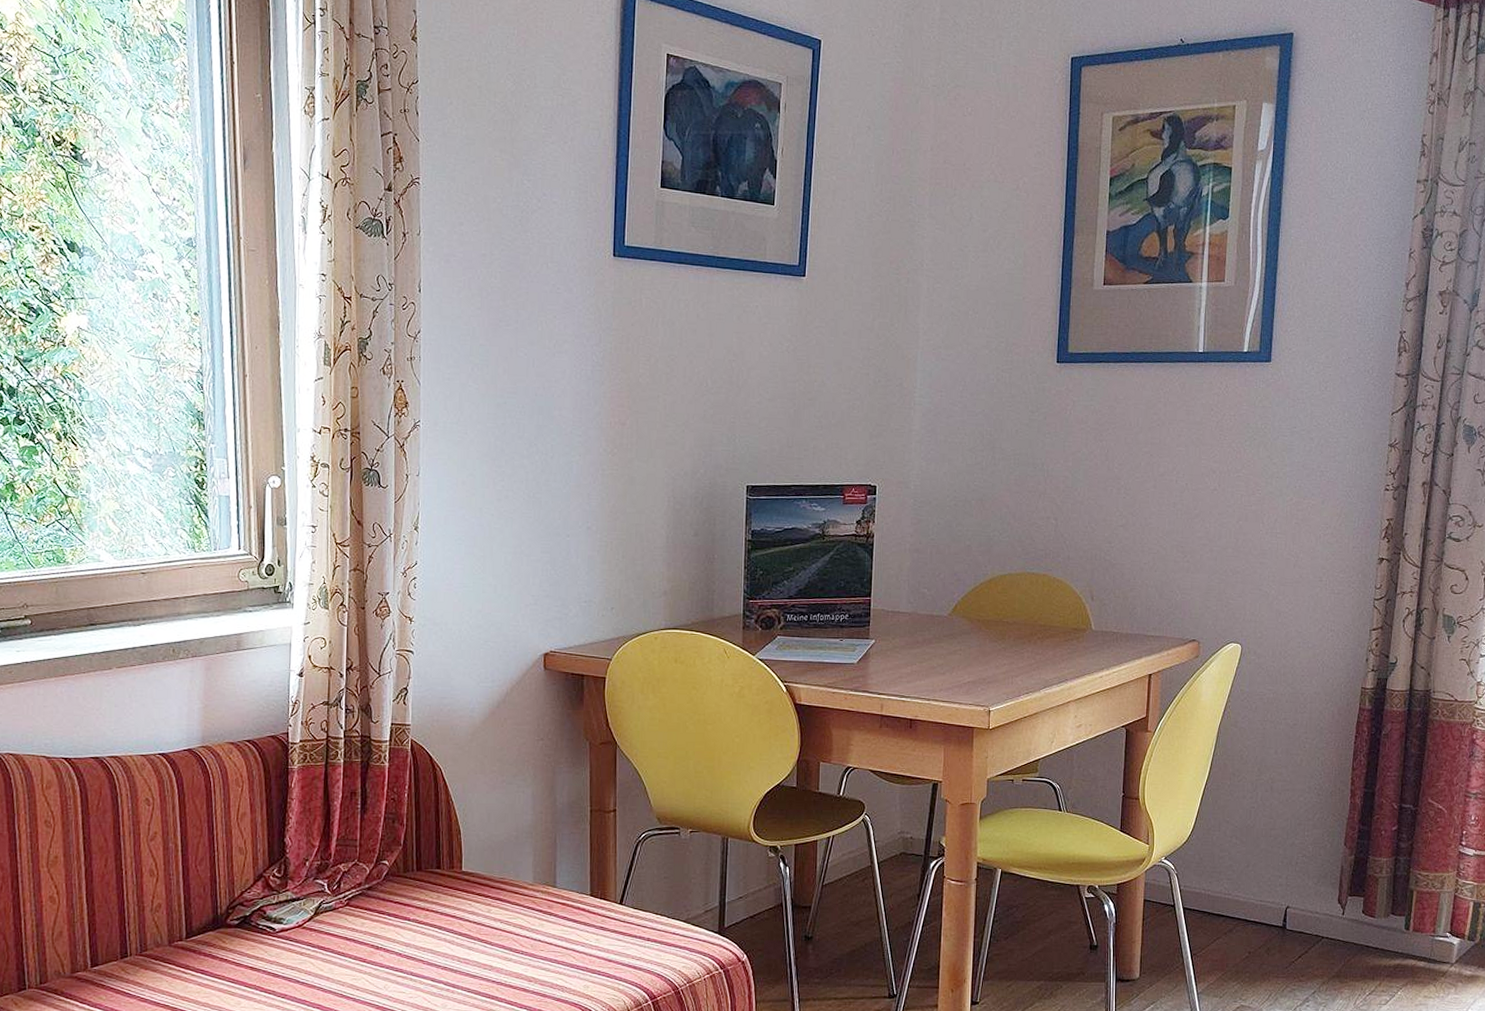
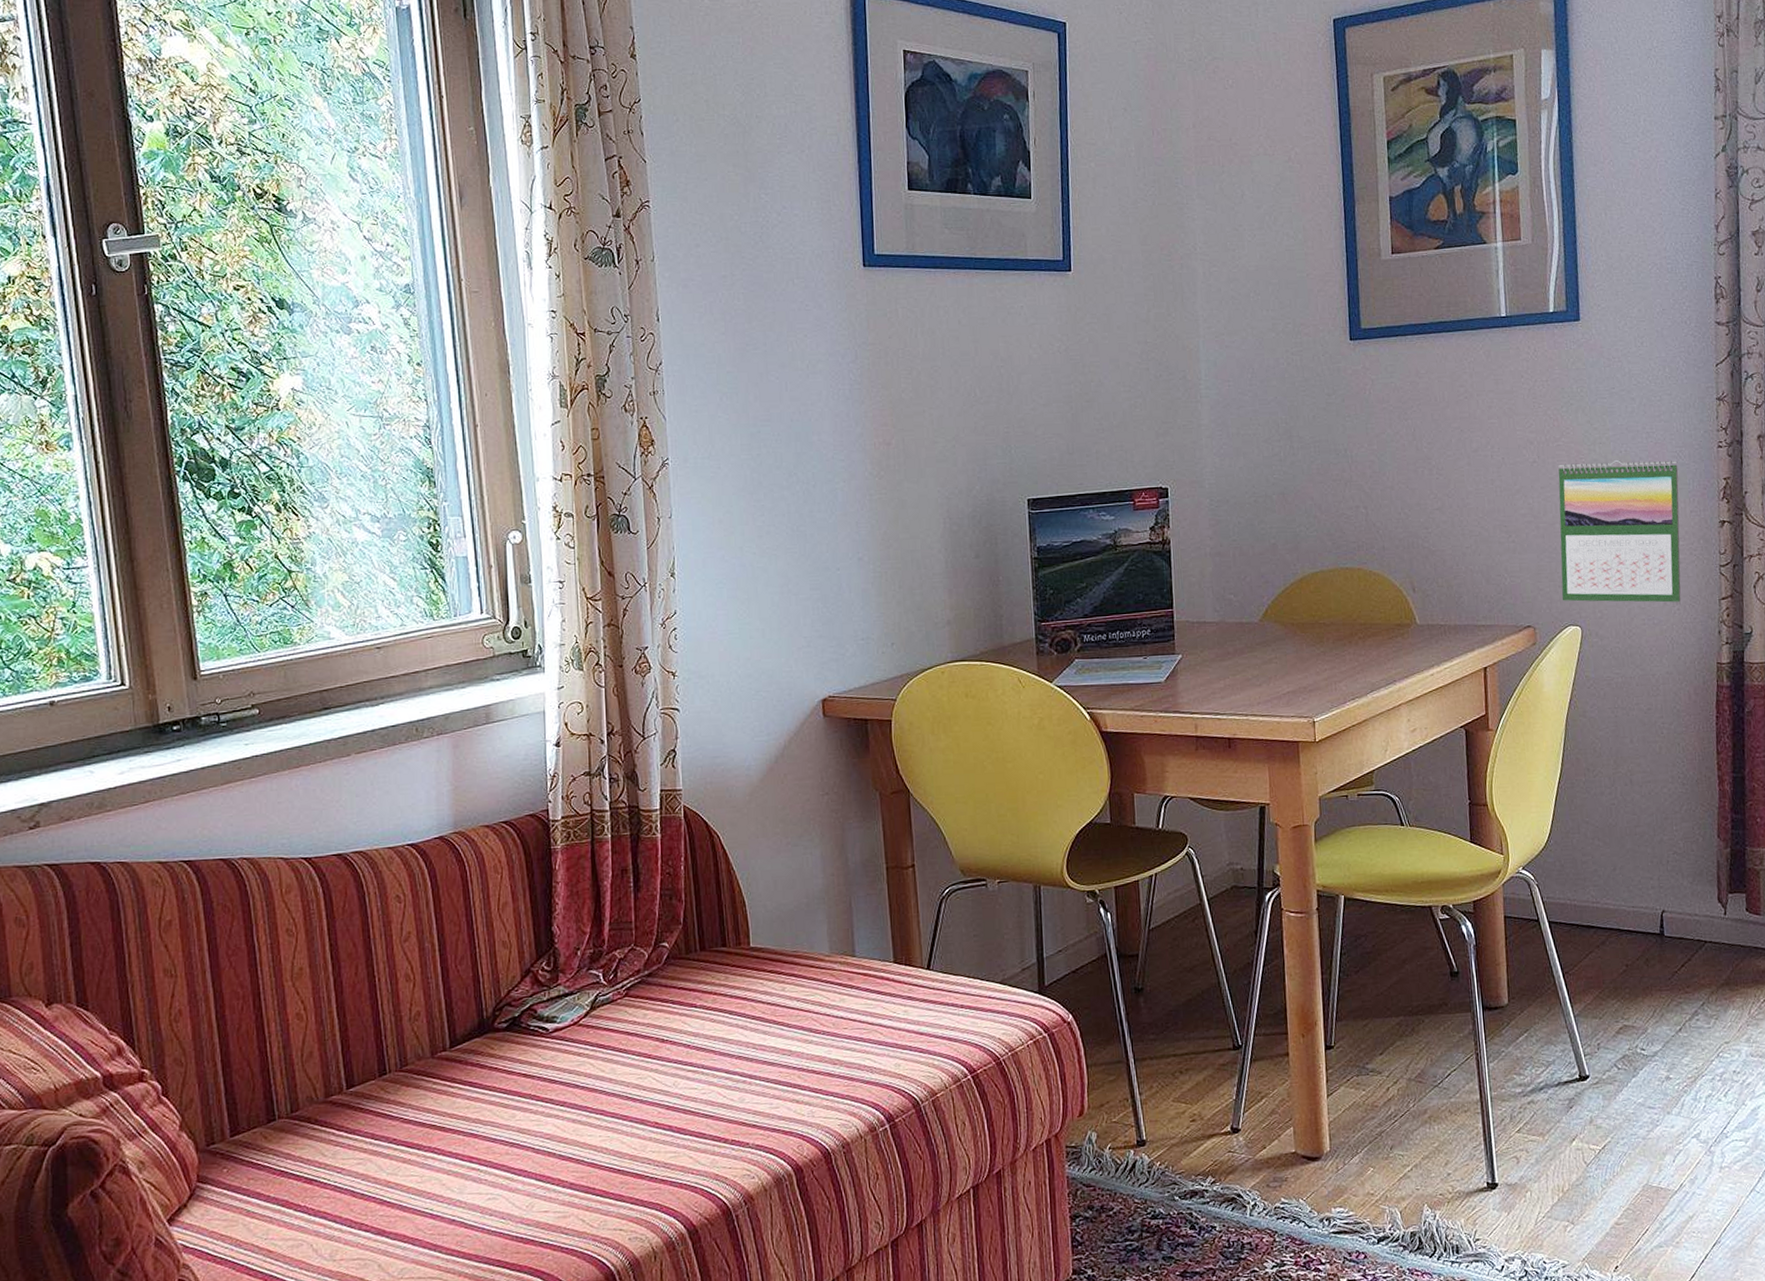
calendar: none [1227,494,1346,629] -> present [1558,459,1681,603]

